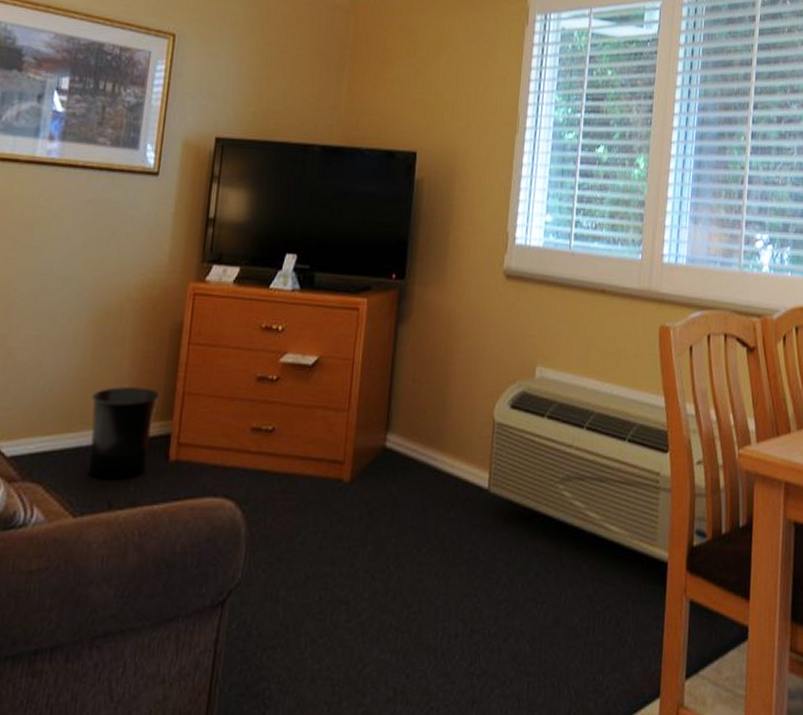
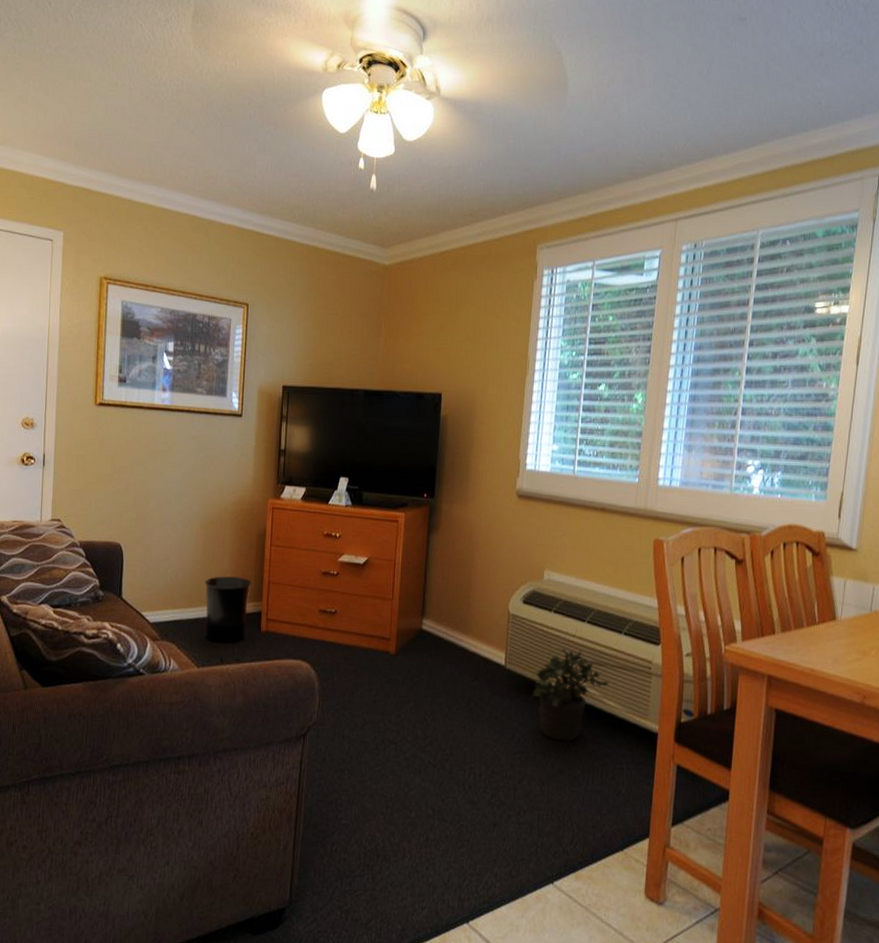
potted plant: none [521,462,611,583] -> present [532,648,609,742]

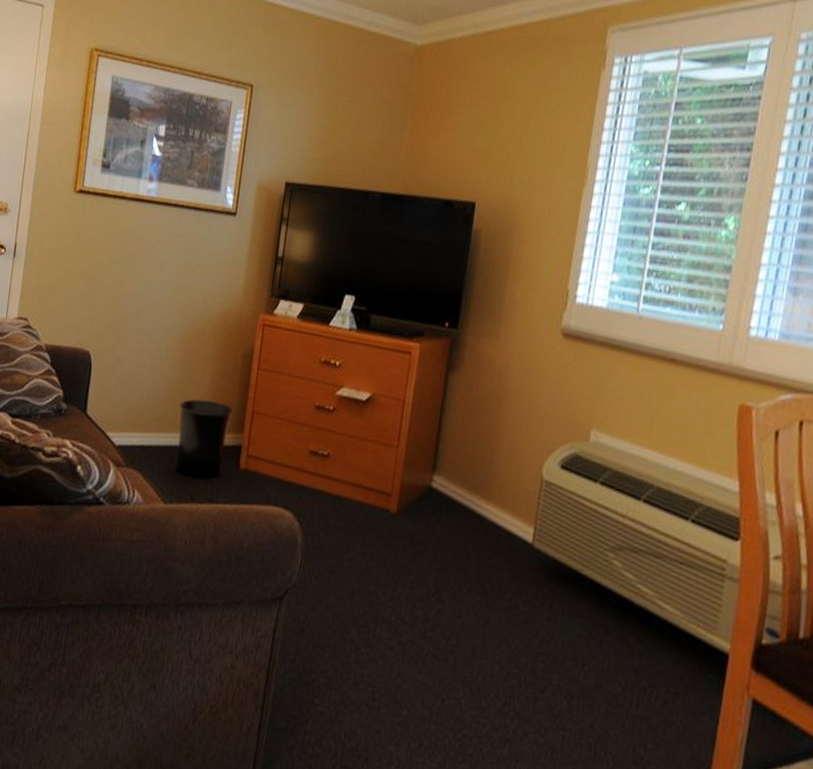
potted plant: present [532,648,609,742] -> none [564,530,667,650]

